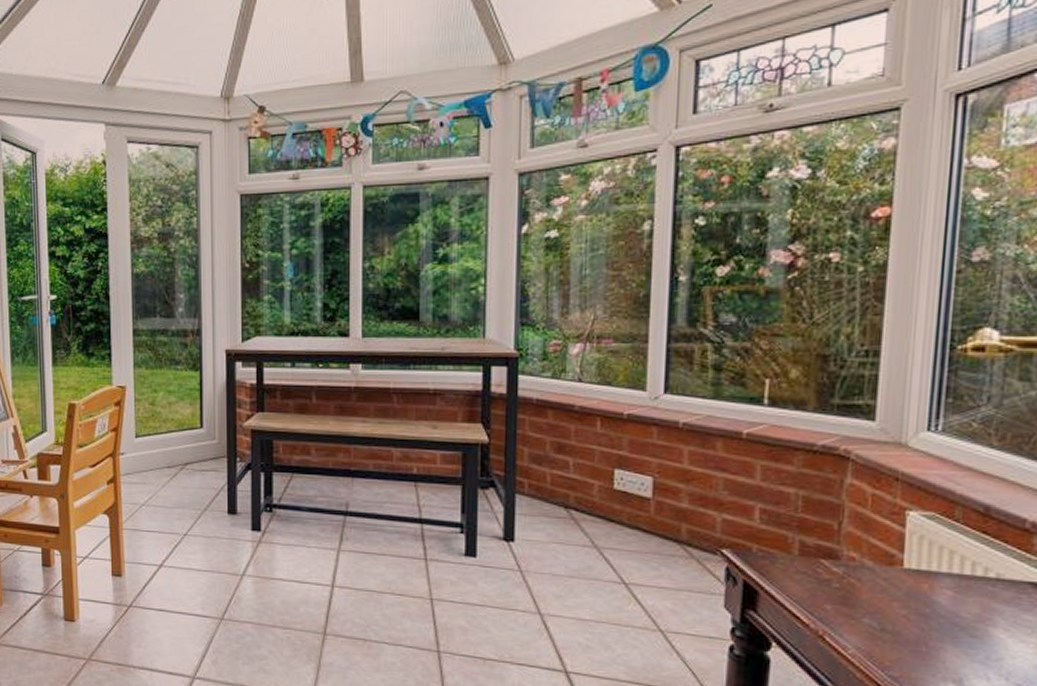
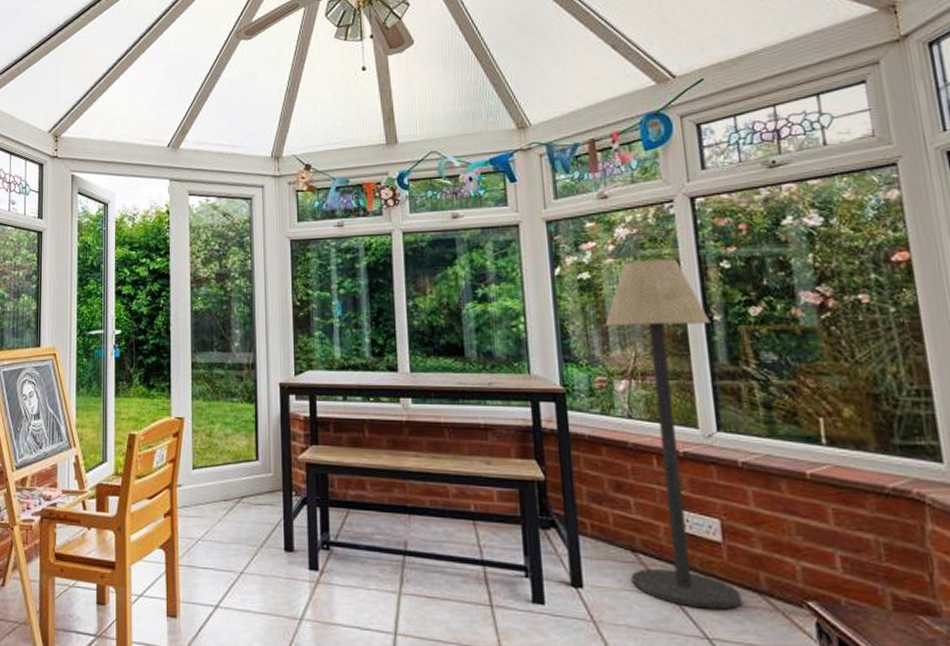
floor lamp: none [561,215,676,558] -> present [605,259,743,610]

